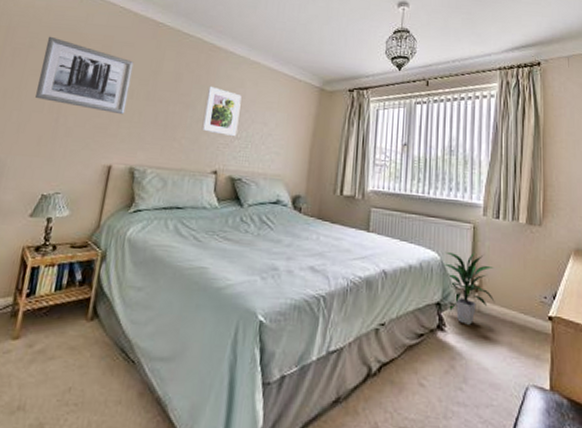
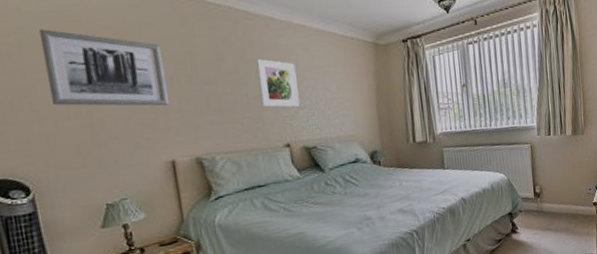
indoor plant: present [443,251,495,325] -> none [510,166,553,224]

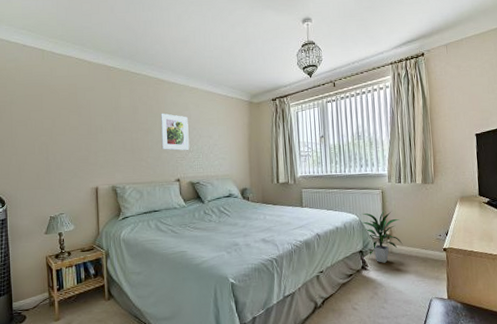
wall art: present [38,29,170,106] -> none [23,92,99,147]
indoor plant: none [510,166,553,224] -> present [361,210,403,263]

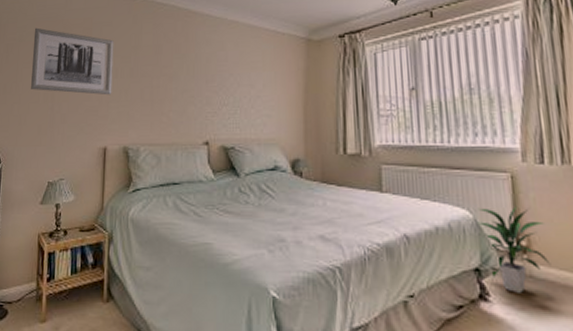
wall art: none [23,92,99,147] -> present [31,27,114,95]
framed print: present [160,113,190,151] -> none [187,53,224,103]

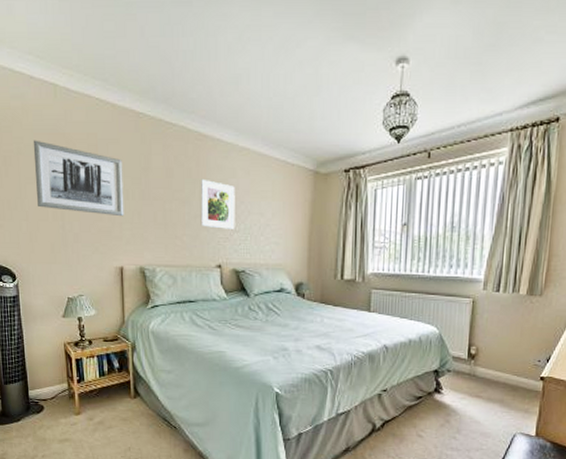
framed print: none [187,53,224,103] -> present [200,179,235,229]
indoor plant: present [477,206,551,293] -> none [441,324,491,387]

